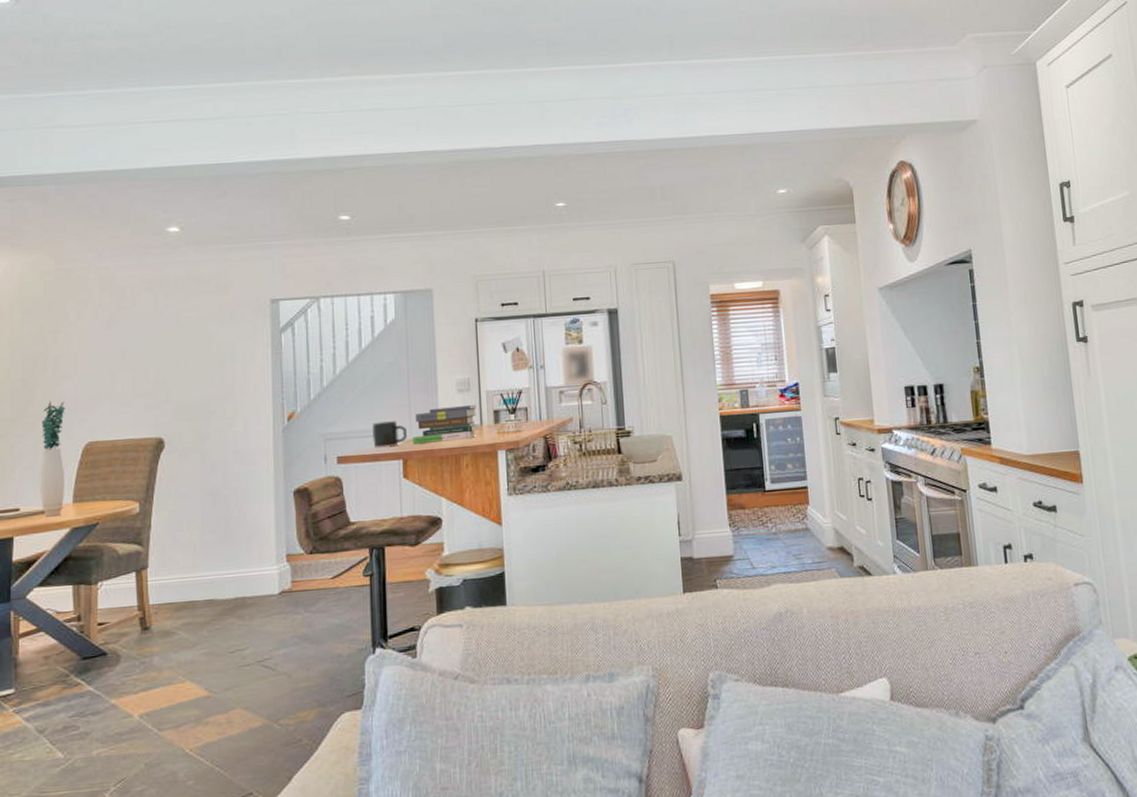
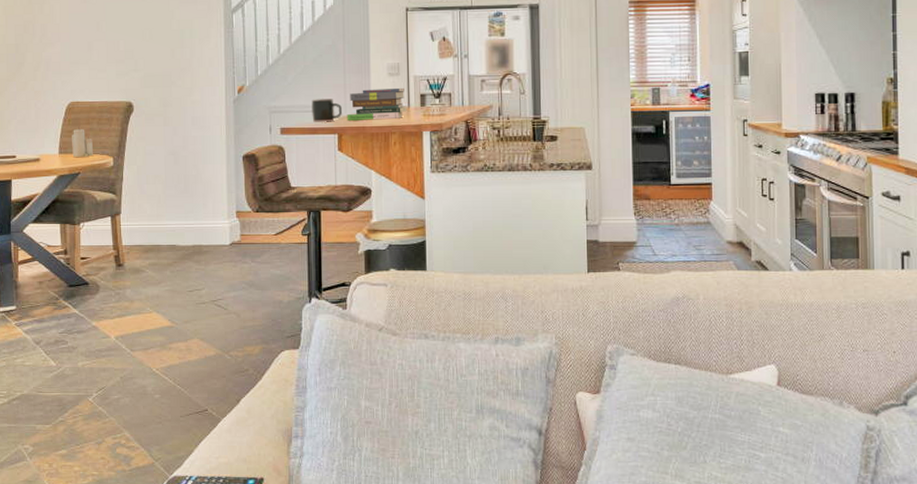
vase: present [39,401,65,517] -> none [31,64,53,165]
candle: none [89,470,116,507] -> present [72,127,94,158]
bowl: present [618,434,668,464] -> none [534,125,580,152]

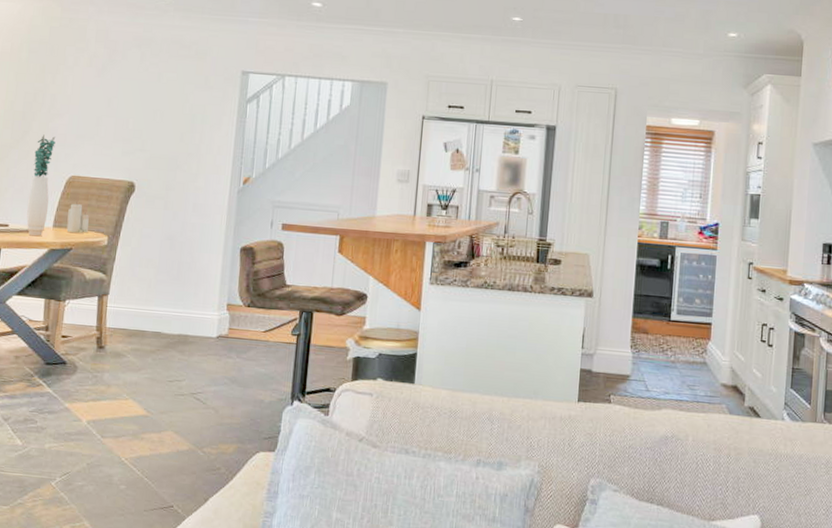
vase: none [31,64,53,165] -> present [26,134,56,237]
mug: present [311,99,342,122] -> none [315,198,347,223]
books: present [347,87,407,121] -> none [350,193,413,227]

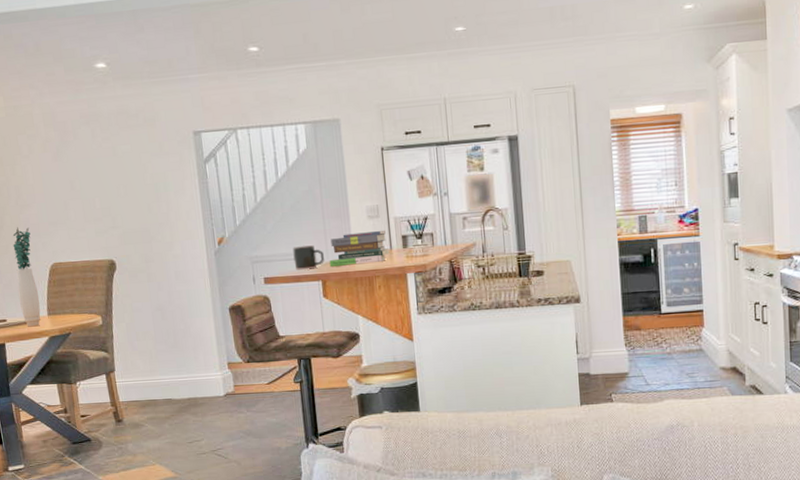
candle: present [66,202,89,233] -> none [58,288,82,319]
mug: none [315,198,347,223] -> present [293,245,324,270]
books: none [350,193,413,227] -> present [329,229,390,267]

